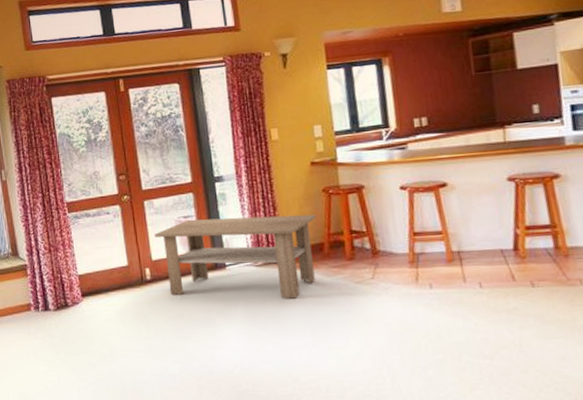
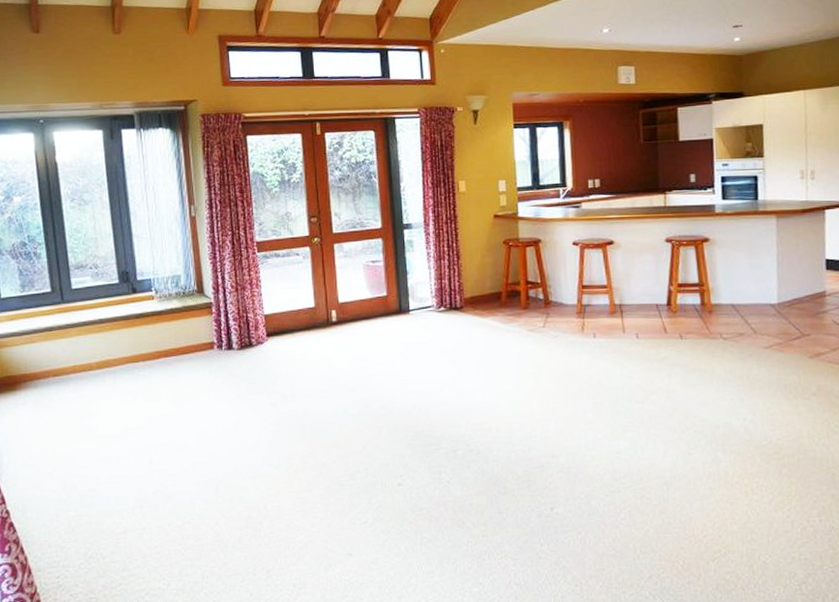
coffee table: present [155,214,317,299] -> none [343,264,496,344]

